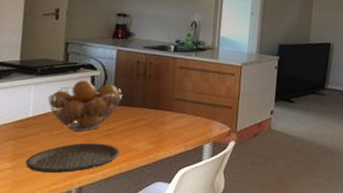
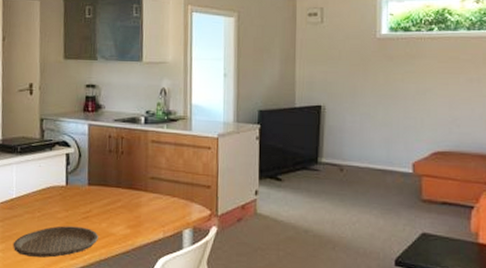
fruit basket: present [48,80,122,131] -> none [28,158,97,213]

